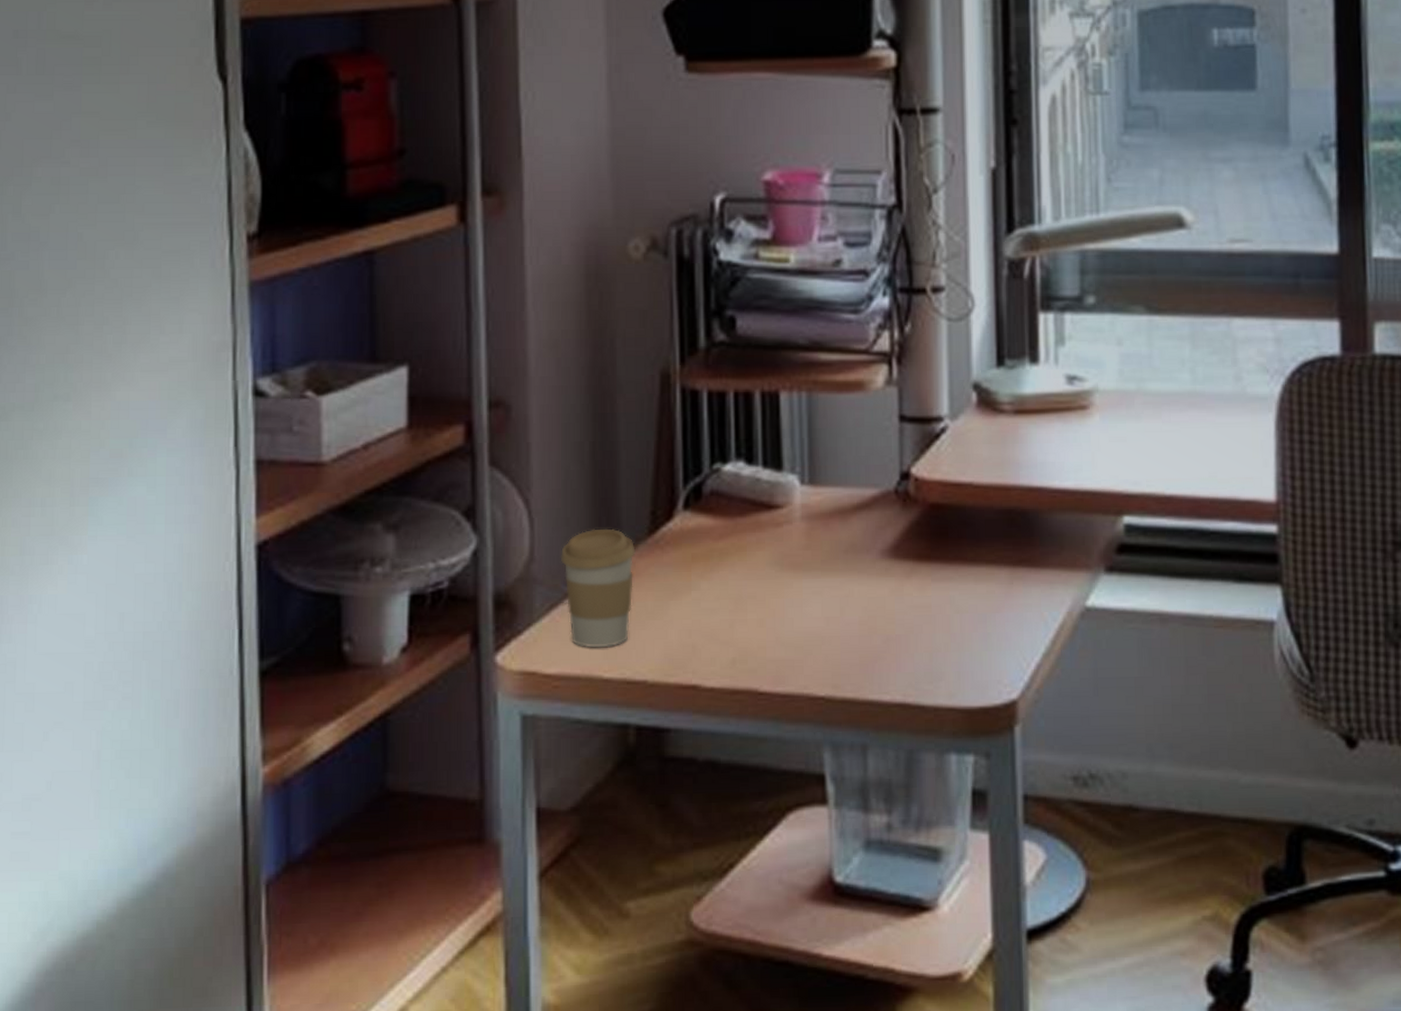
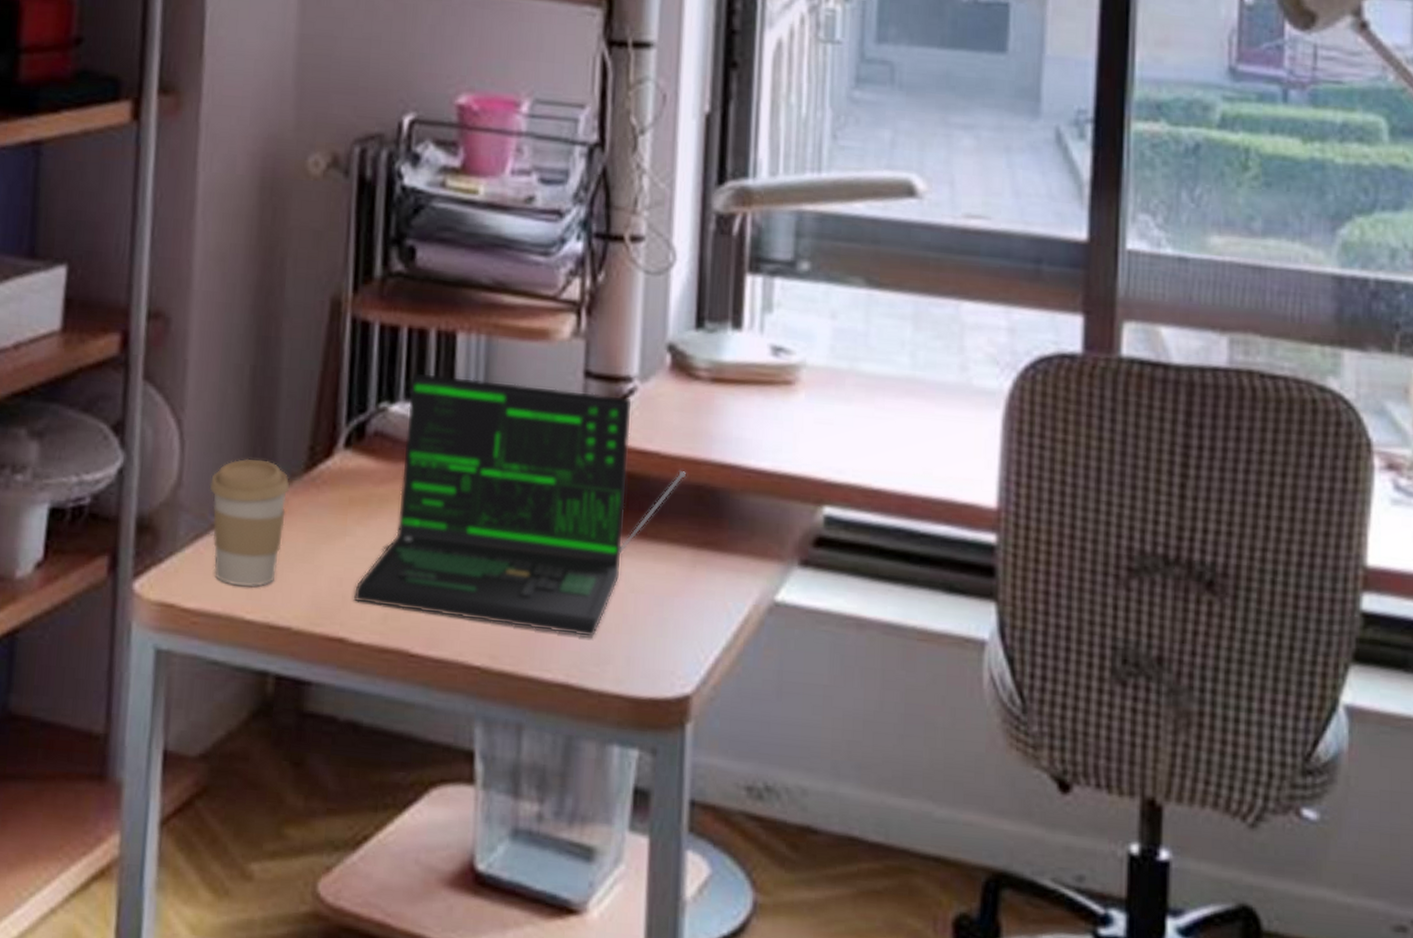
laptop: none [702,432,999,658] -> present [353,372,687,637]

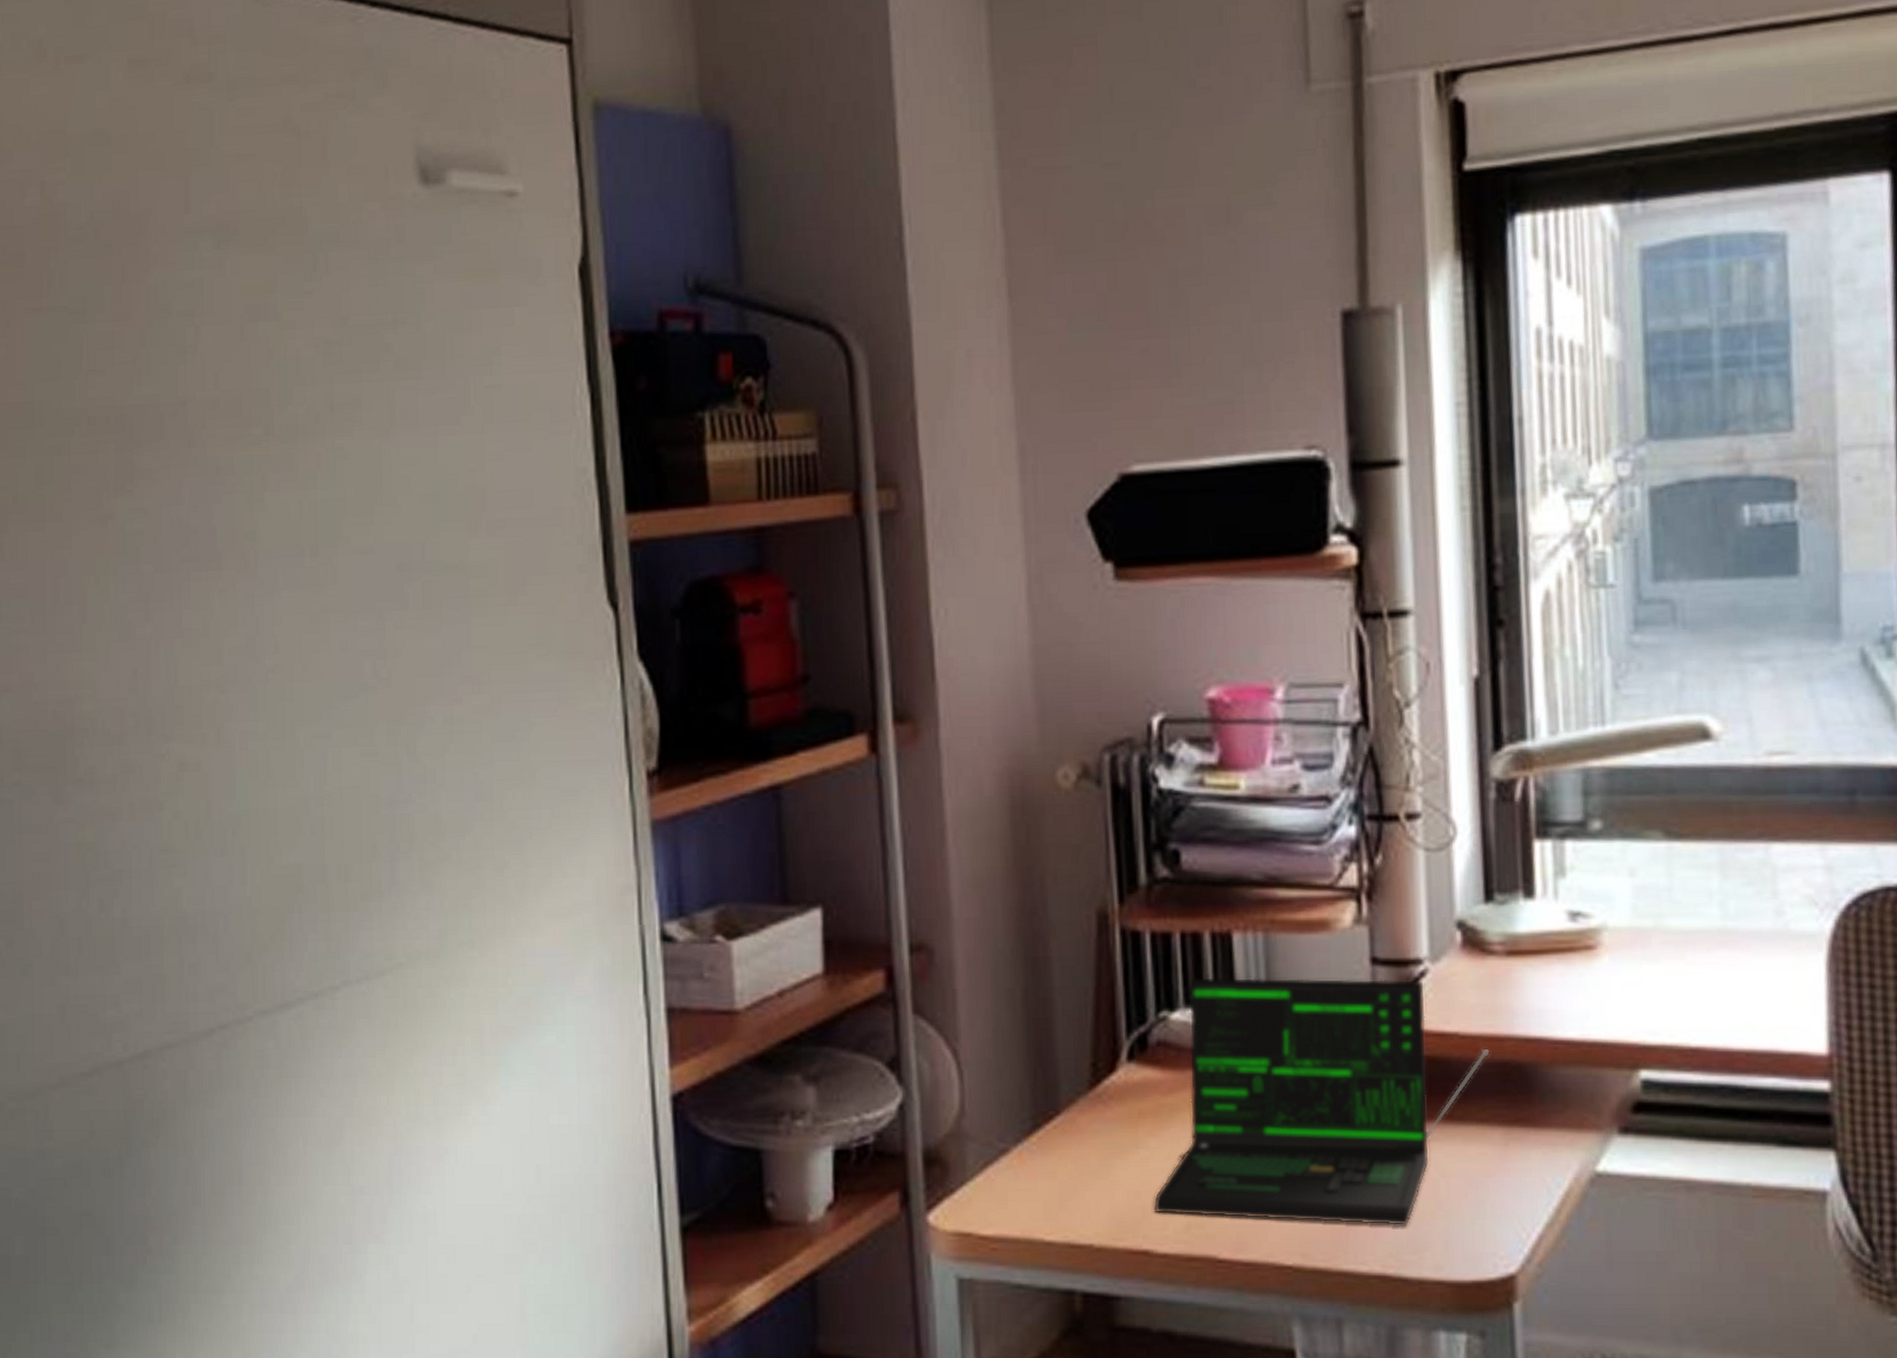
coffee cup: present [209,458,290,588] -> none [993,1081,1076,1209]

